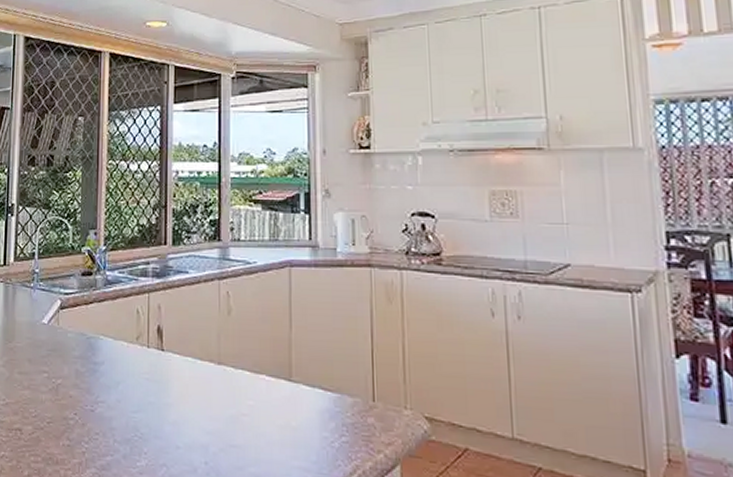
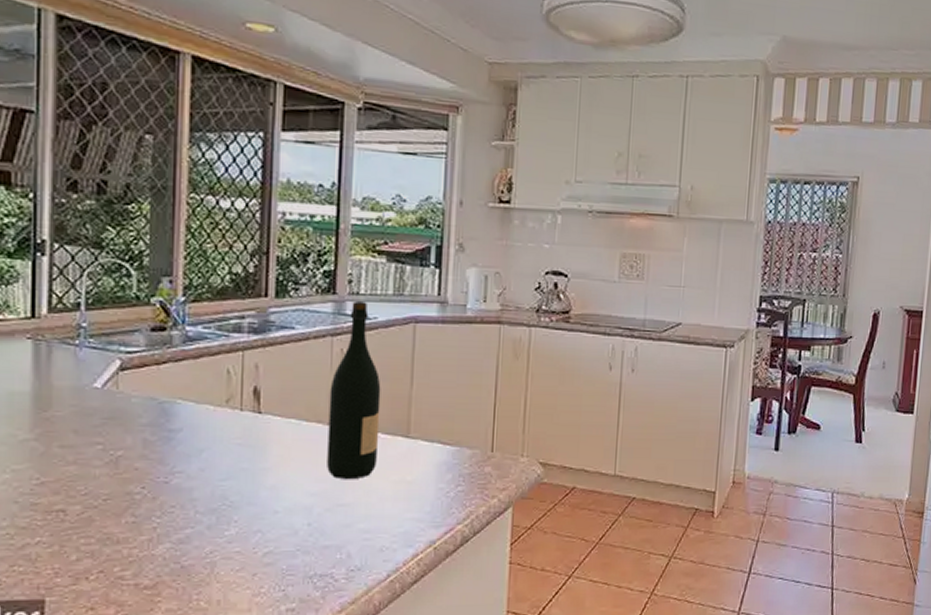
wine bottle: none [219,246,264,421] -> present [327,300,381,480]

